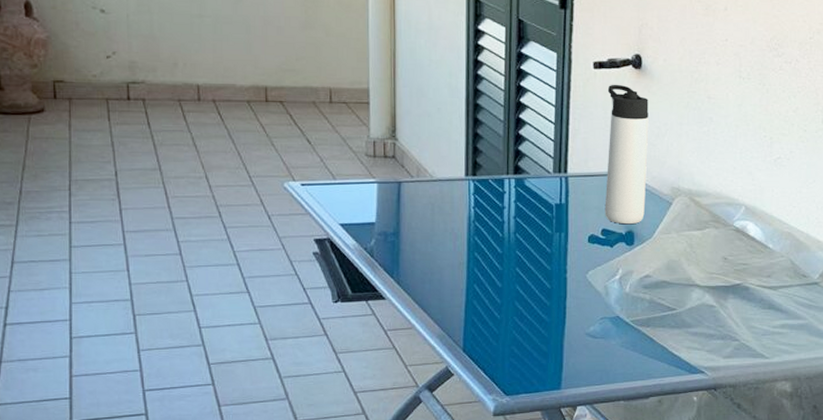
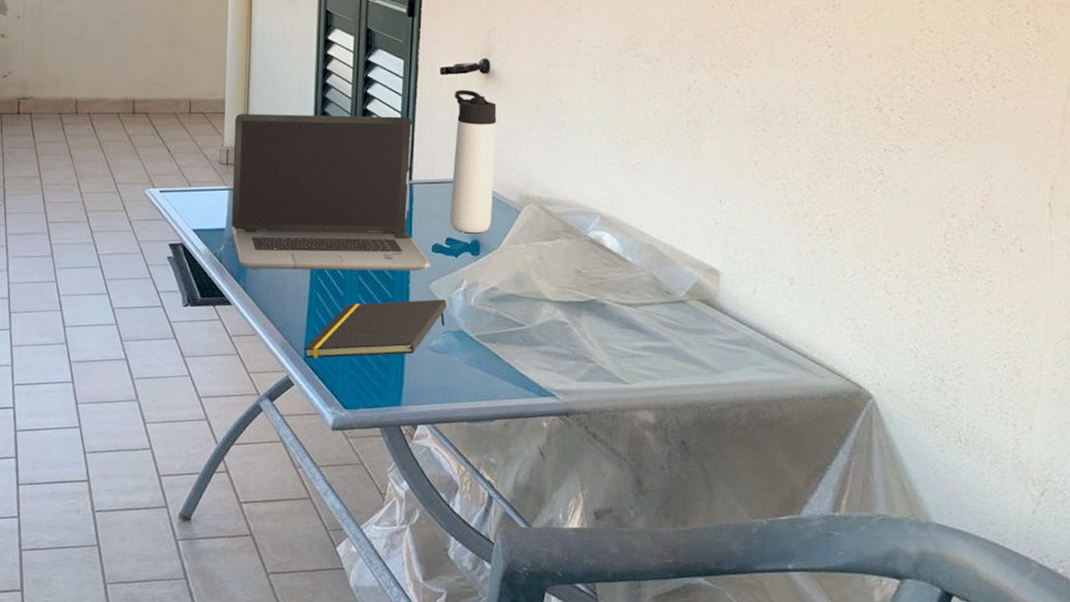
laptop computer: none [380,104,587,263] -> present [231,114,431,271]
notepad: none [463,287,603,349] -> present [305,299,447,359]

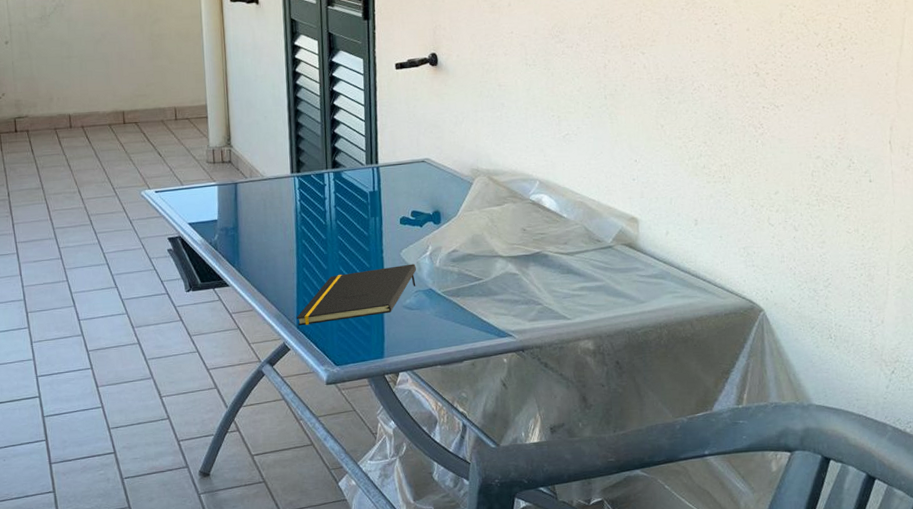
laptop computer: present [231,114,431,271] -> none [217,108,400,253]
thermos bottle: present [449,89,496,234] -> none [409,81,449,206]

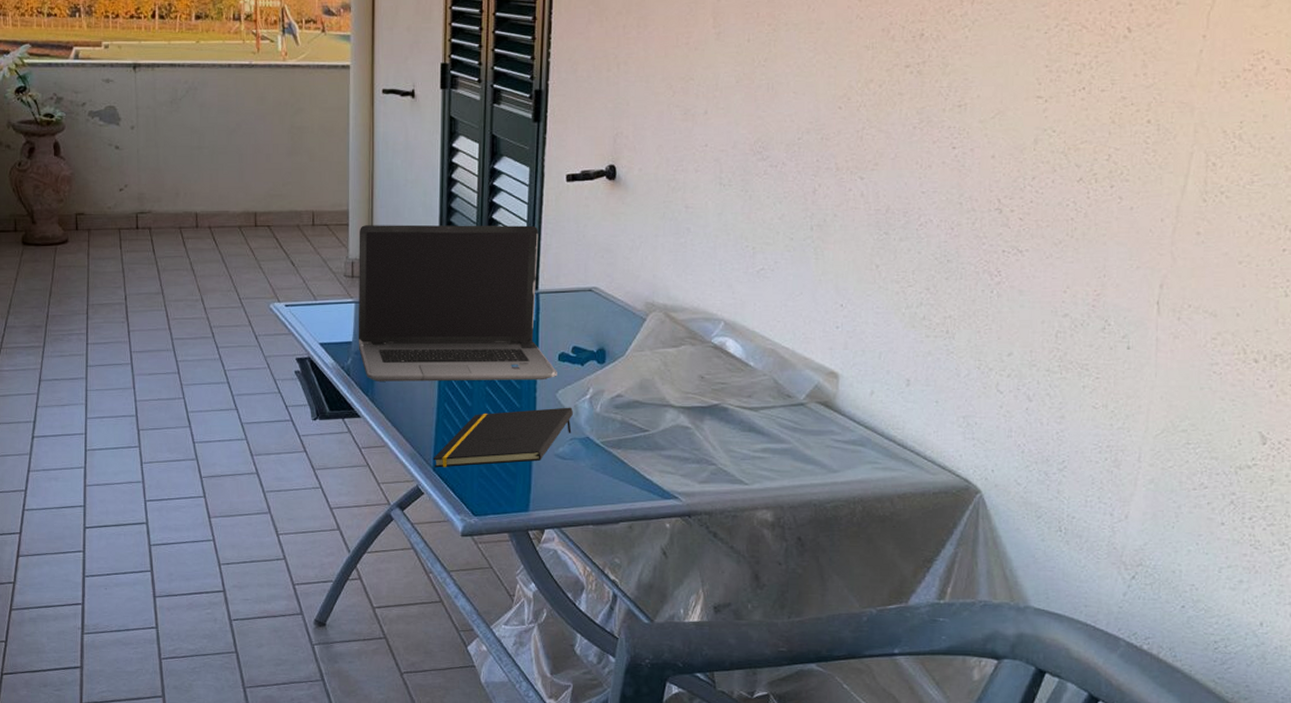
laptop computer: none [217,108,400,253] -> present [358,224,557,382]

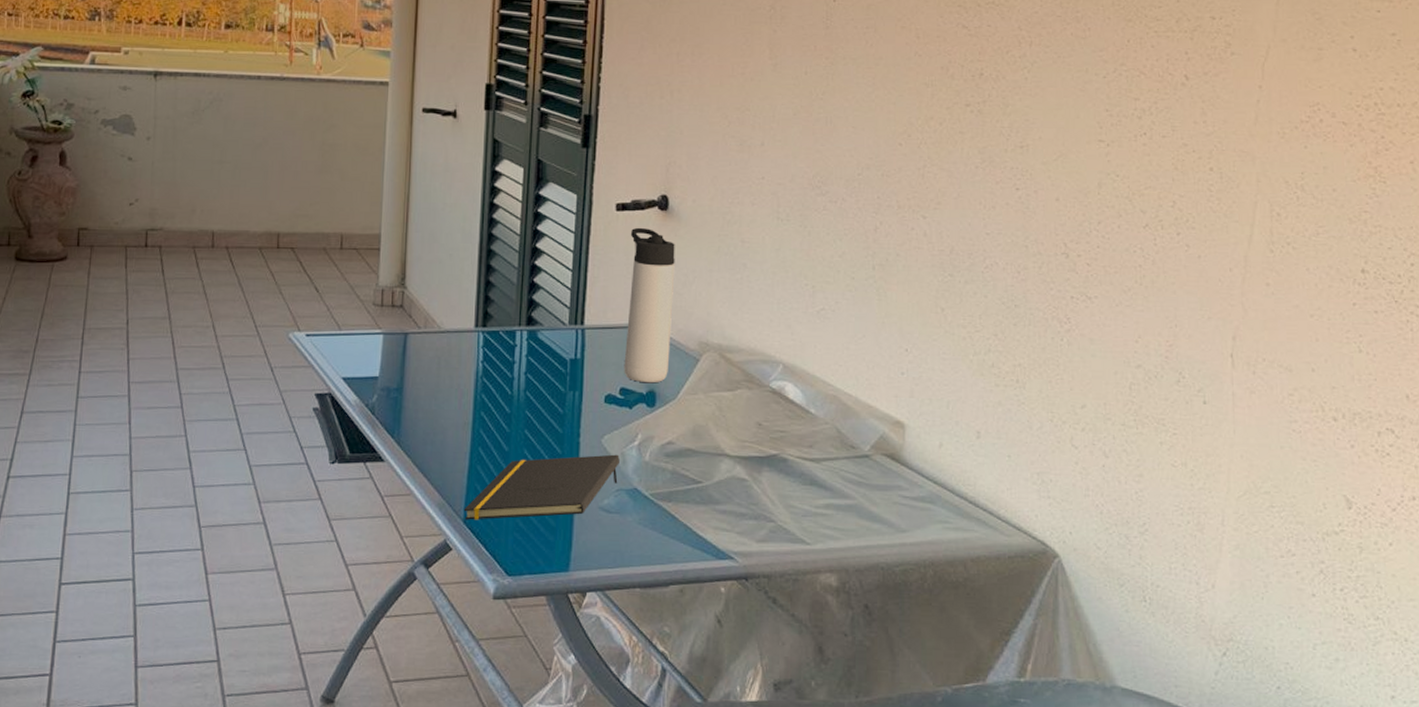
laptop computer: present [358,224,557,382] -> none [385,250,603,424]
thermos bottle: none [576,196,623,342] -> present [624,227,675,383]

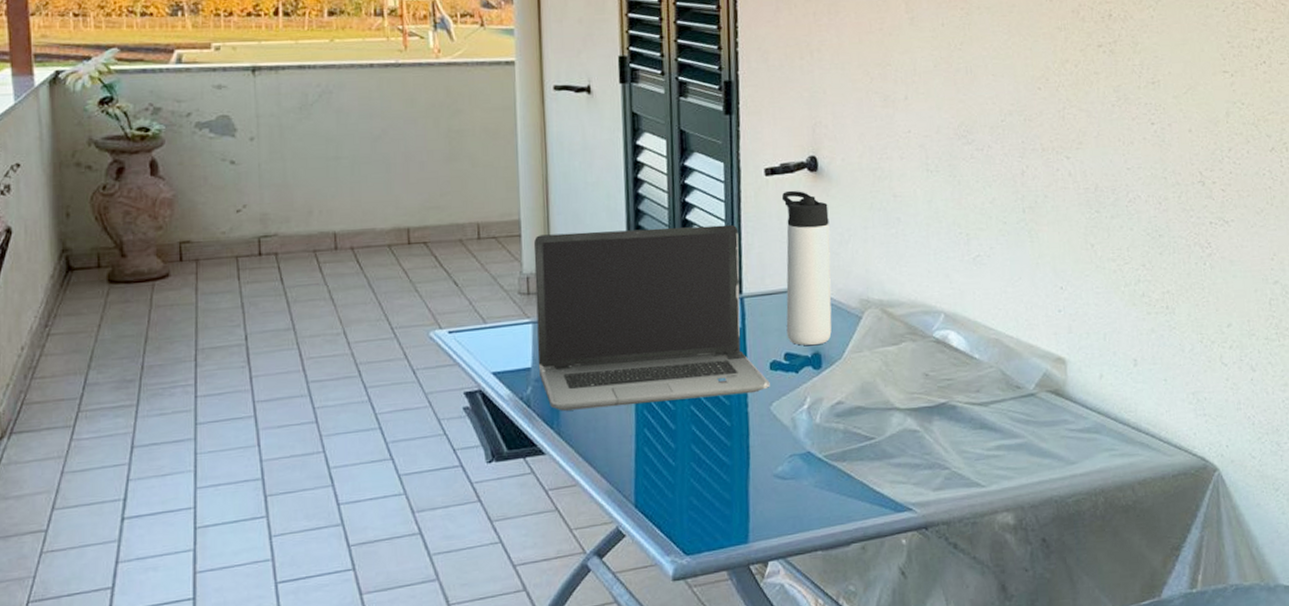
laptop computer: none [385,250,603,424] -> present [533,224,770,411]
notepad: present [464,454,620,520] -> none [635,420,791,504]

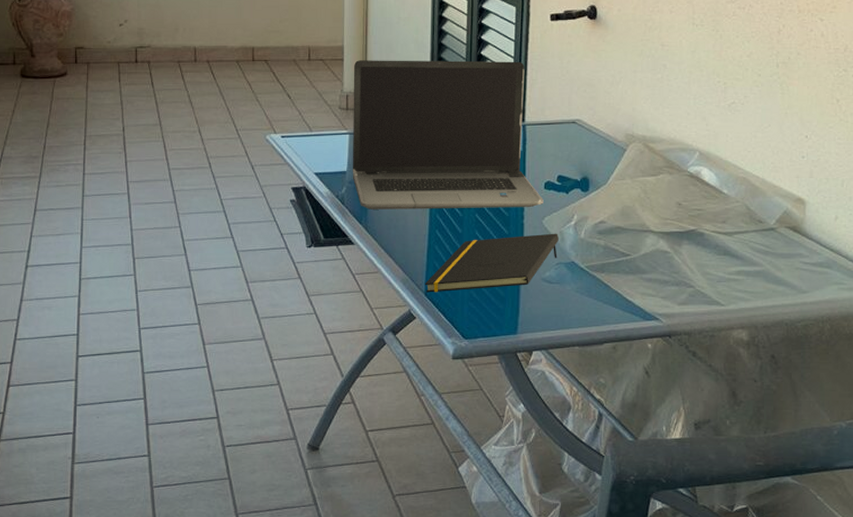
notepad: none [635,420,791,504] -> present [425,233,559,293]
thermos bottle: present [781,190,832,346] -> none [560,35,603,171]

